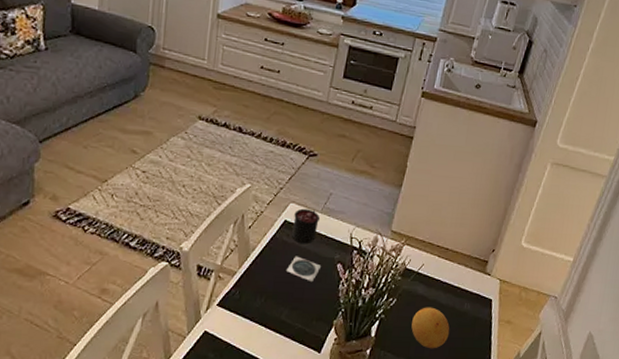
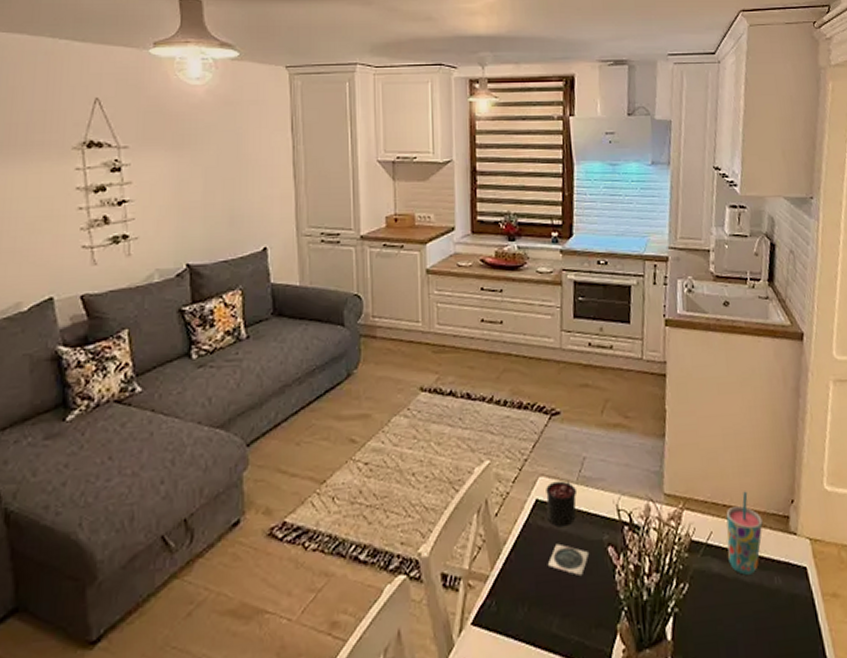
fruit: present [411,307,450,348] -> none [714,588,765,647]
cup: none [432,238,466,299] -> present [726,491,763,575]

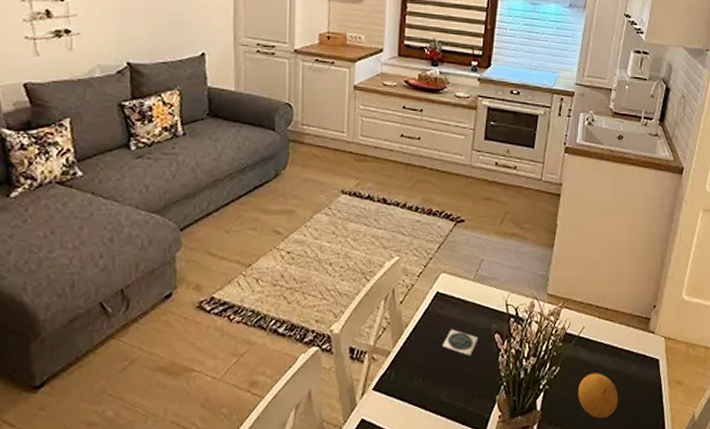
candle: present [546,480,578,527] -> none [445,278,474,316]
fruit: none [714,588,765,647] -> present [578,373,619,418]
cup: present [726,491,763,575] -> none [596,296,628,363]

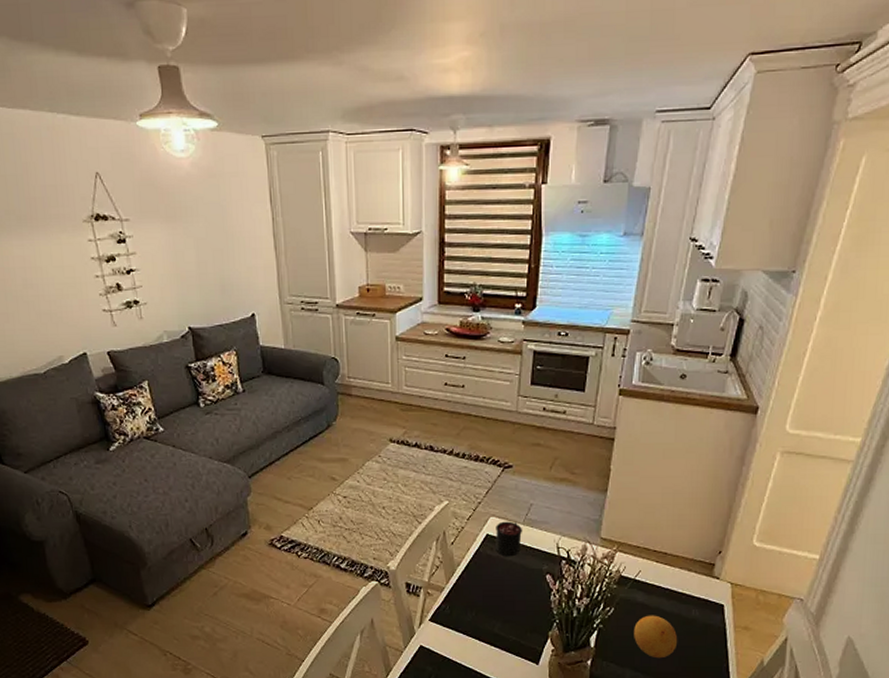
coaster: present [442,329,479,355] -> none [493,569,530,593]
candle: none [445,278,474,316] -> present [496,521,523,557]

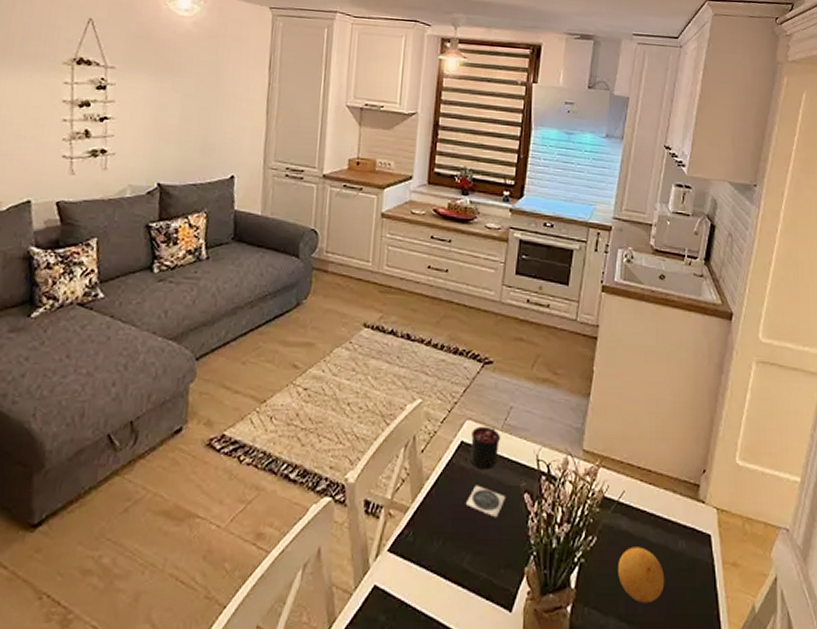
coaster: none [493,569,530,593] -> present [465,485,506,517]

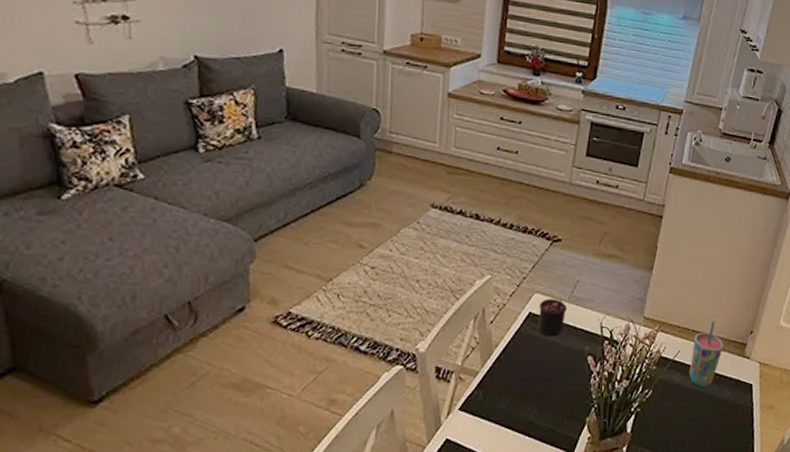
coaster: present [465,485,506,517] -> none [532,350,571,377]
fruit: present [618,547,665,602] -> none [669,396,710,441]
cup: none [638,456,674,535] -> present [689,321,724,387]

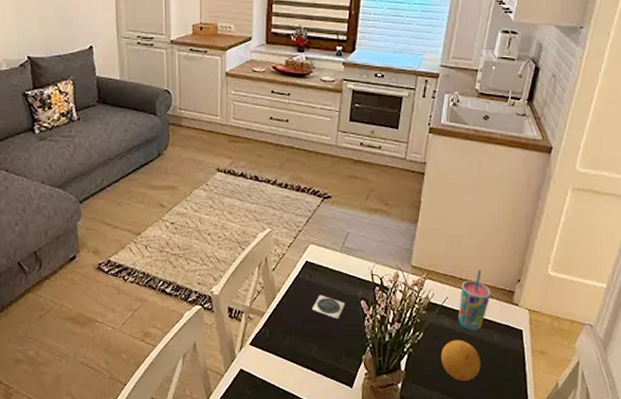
coaster: none [532,350,571,377] -> present [311,294,346,318]
candle: present [538,298,568,337] -> none [314,249,340,283]
fruit: none [669,396,710,441] -> present [441,340,481,380]

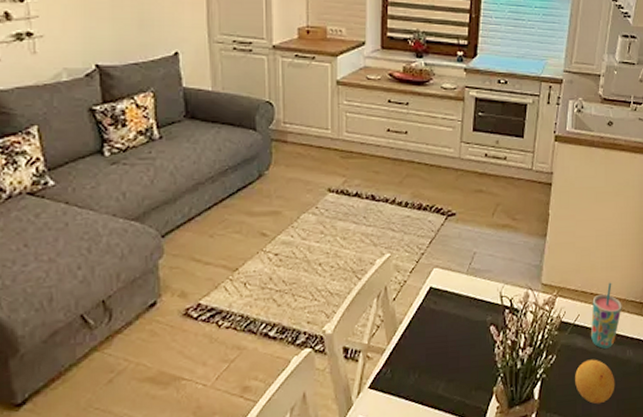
coaster: present [311,294,346,318] -> none [437,323,474,349]

